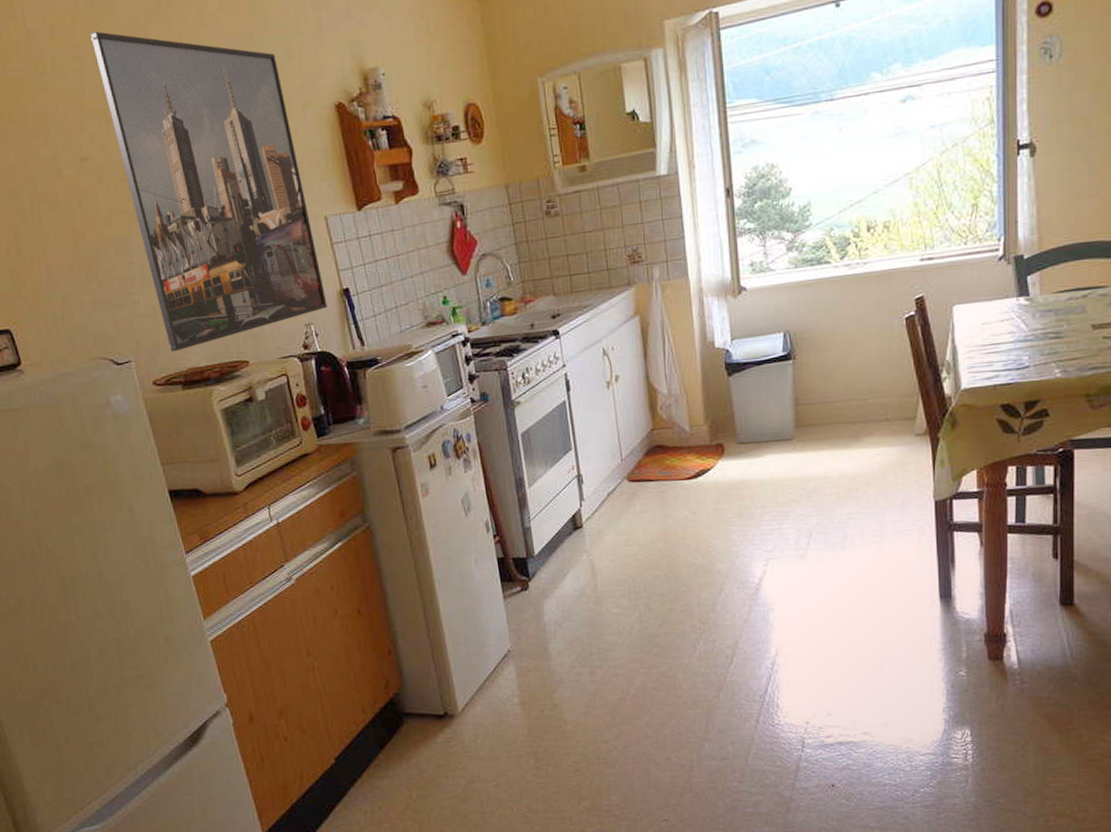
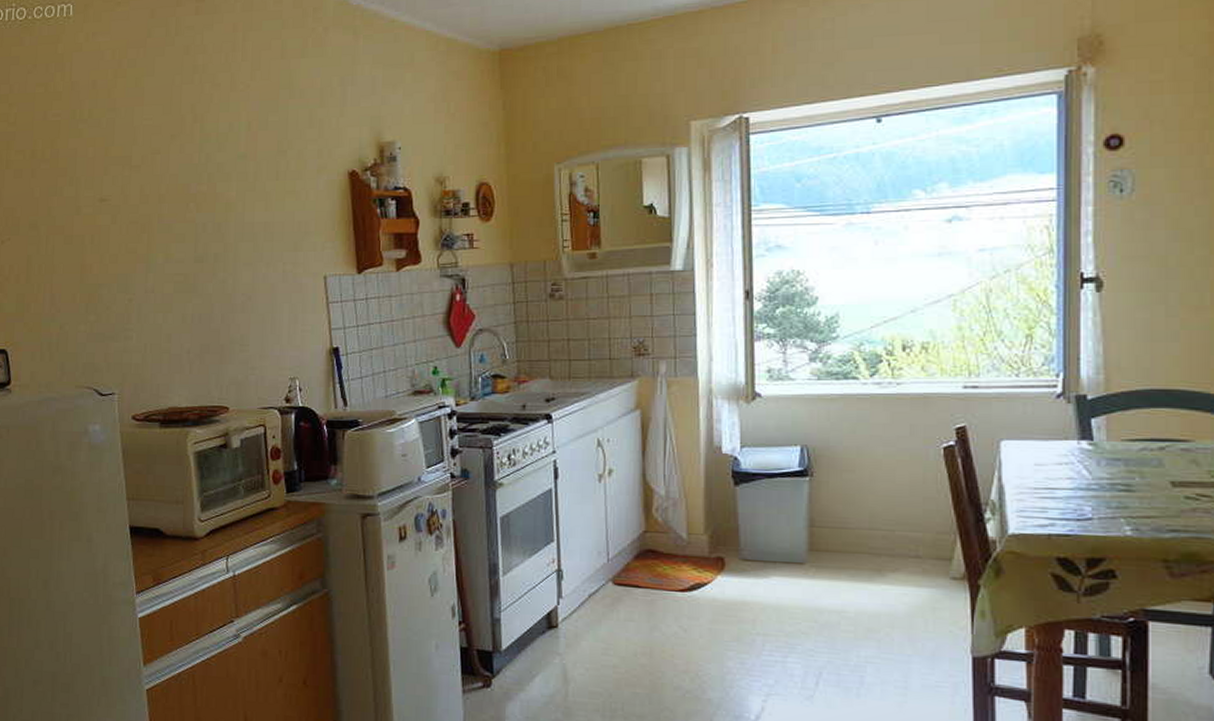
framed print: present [90,31,328,352] -> none [128,87,315,390]

